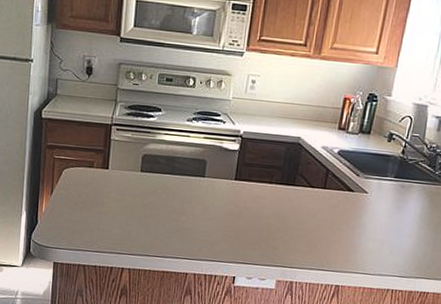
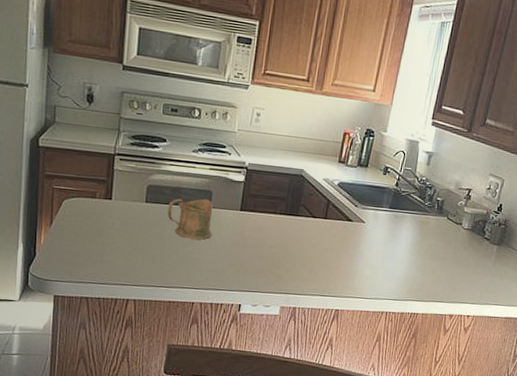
mug: none [162,167,208,210] -> present [167,198,213,240]

